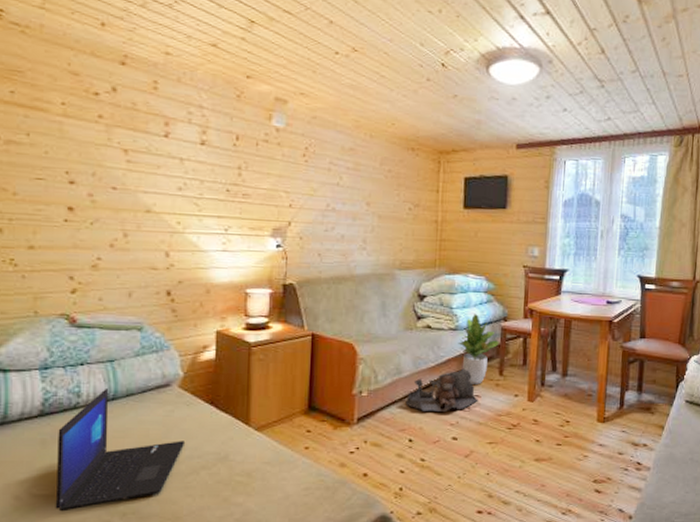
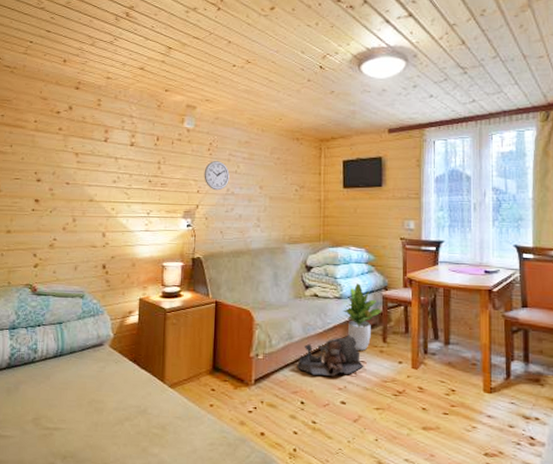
laptop: present [55,387,186,512] -> none [14,345,114,452]
wall clock: none [297,169,330,206] -> present [204,161,229,191]

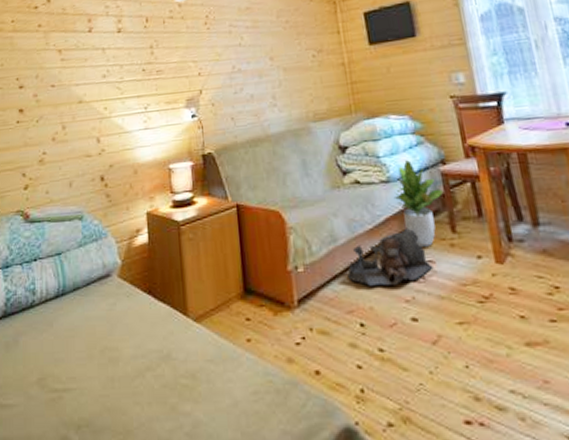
wall clock: present [204,161,229,191] -> none [203,35,234,70]

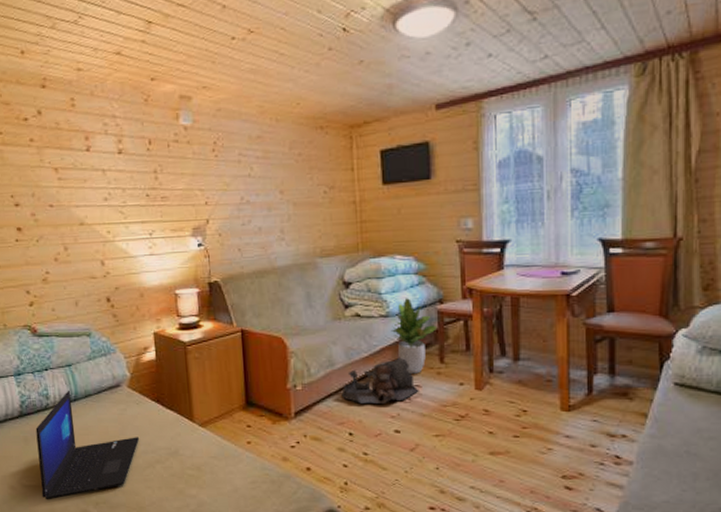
laptop: none [18,282,129,424] -> present [35,390,140,500]

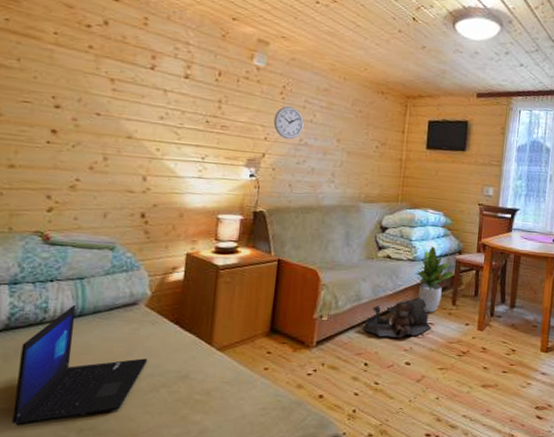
wall clock: none [210,164,242,200] -> present [273,106,304,140]

